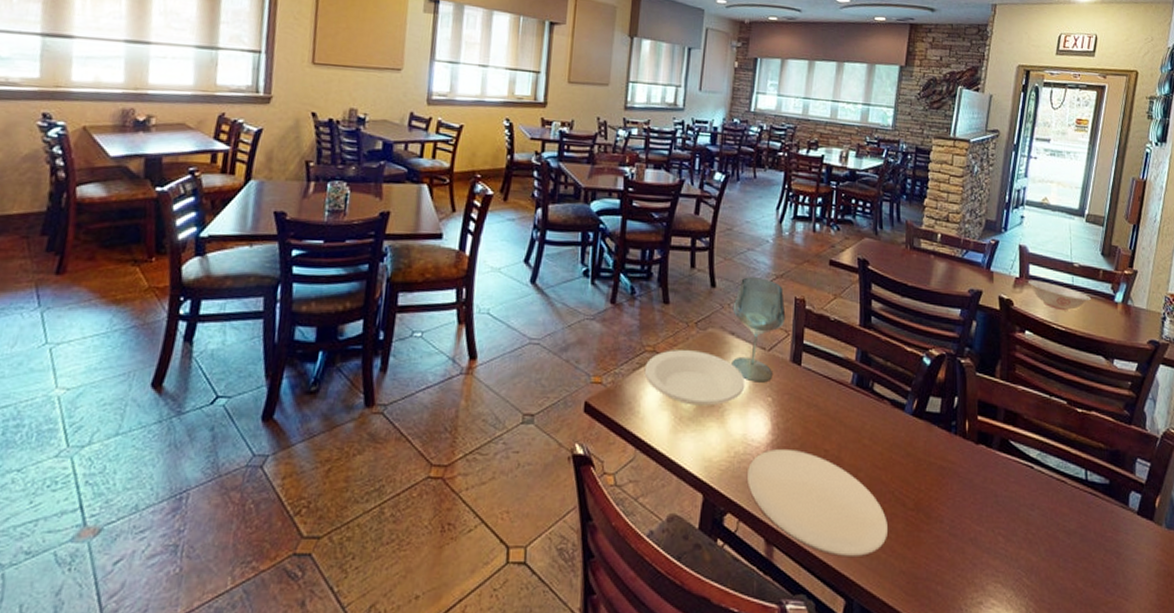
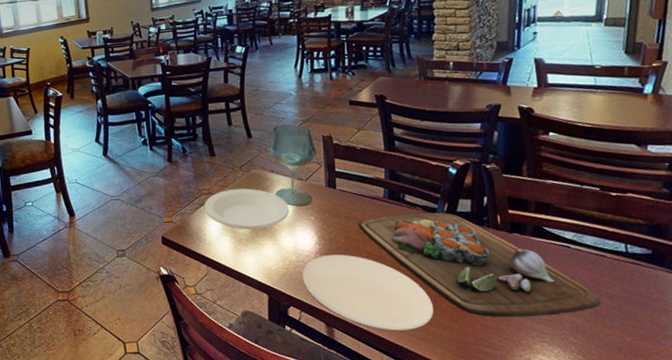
food platter: none [820,407,1058,550] -> present [359,212,602,317]
bowl: present [1027,280,1091,311] -> none [547,86,617,110]

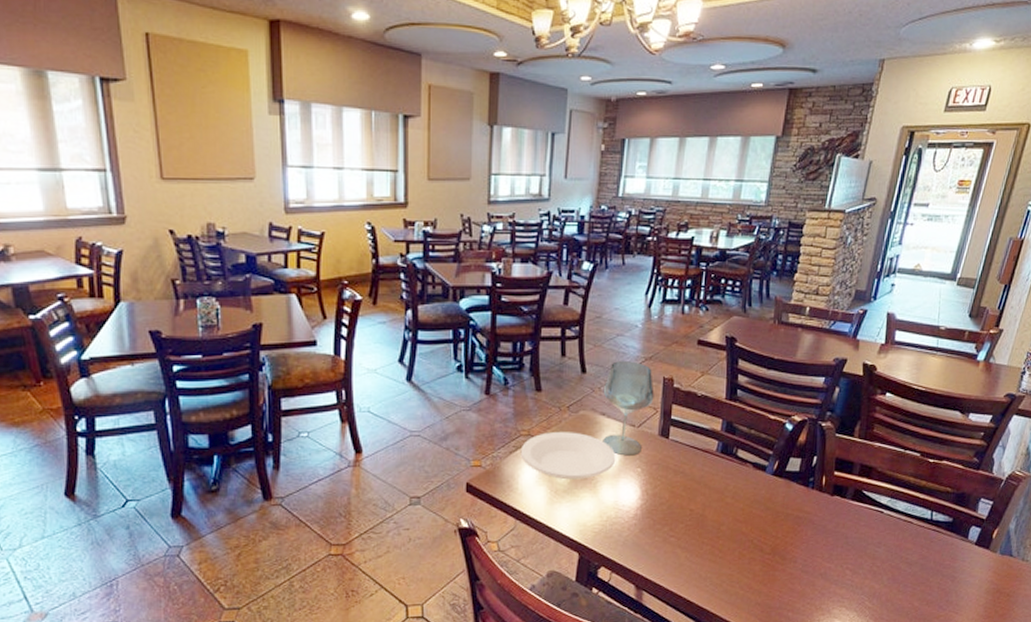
plate: present [302,254,434,332] -> none [619,510,746,596]
food platter: present [359,212,602,317] -> none [686,470,900,582]

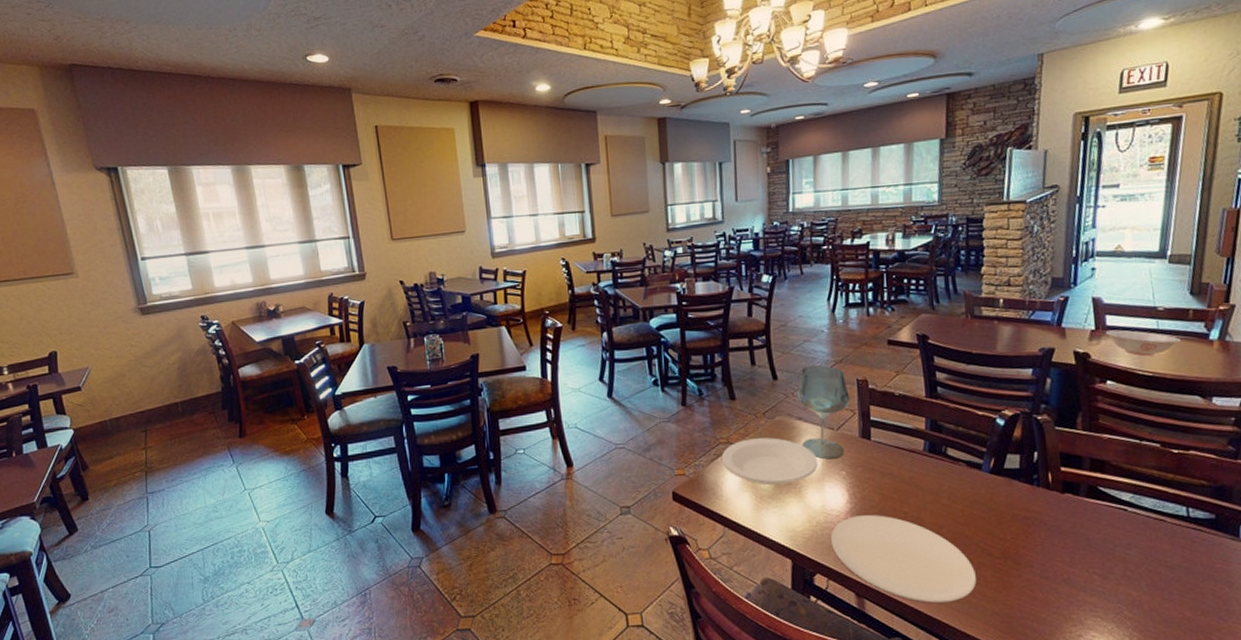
plate: none [619,510,746,596] -> present [831,514,976,604]
bowl: none [892,345,954,372] -> present [1105,329,1181,357]

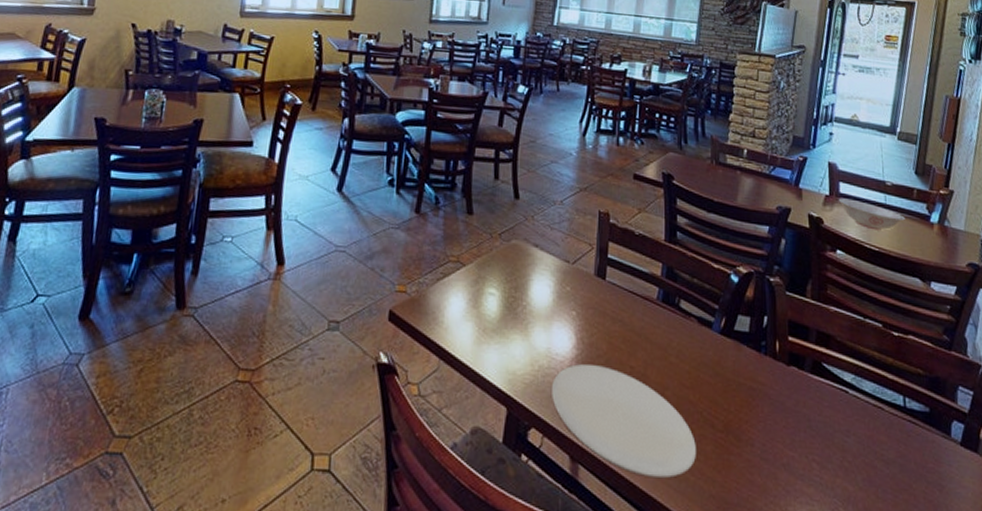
plate: present [721,437,818,486] -> none [448,260,549,318]
wine glass: present [796,365,850,460] -> none [535,189,590,296]

